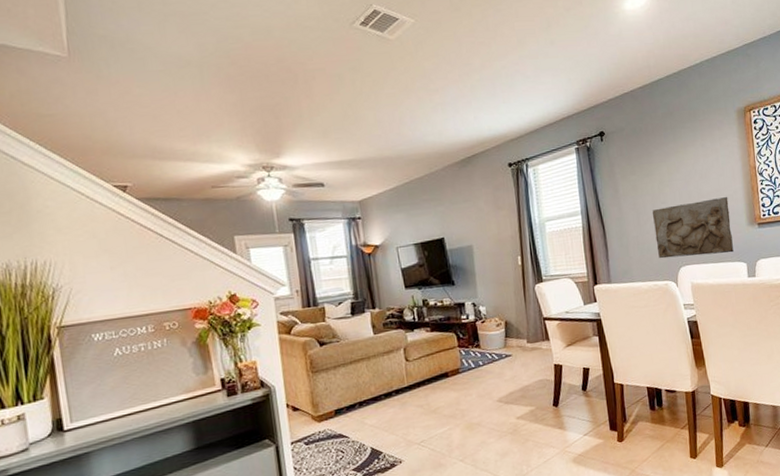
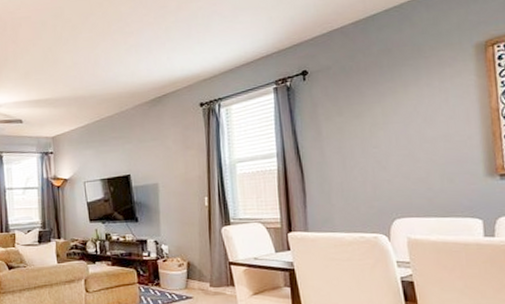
relief sculpture: present [652,196,734,259] -> none [360,142,465,209]

